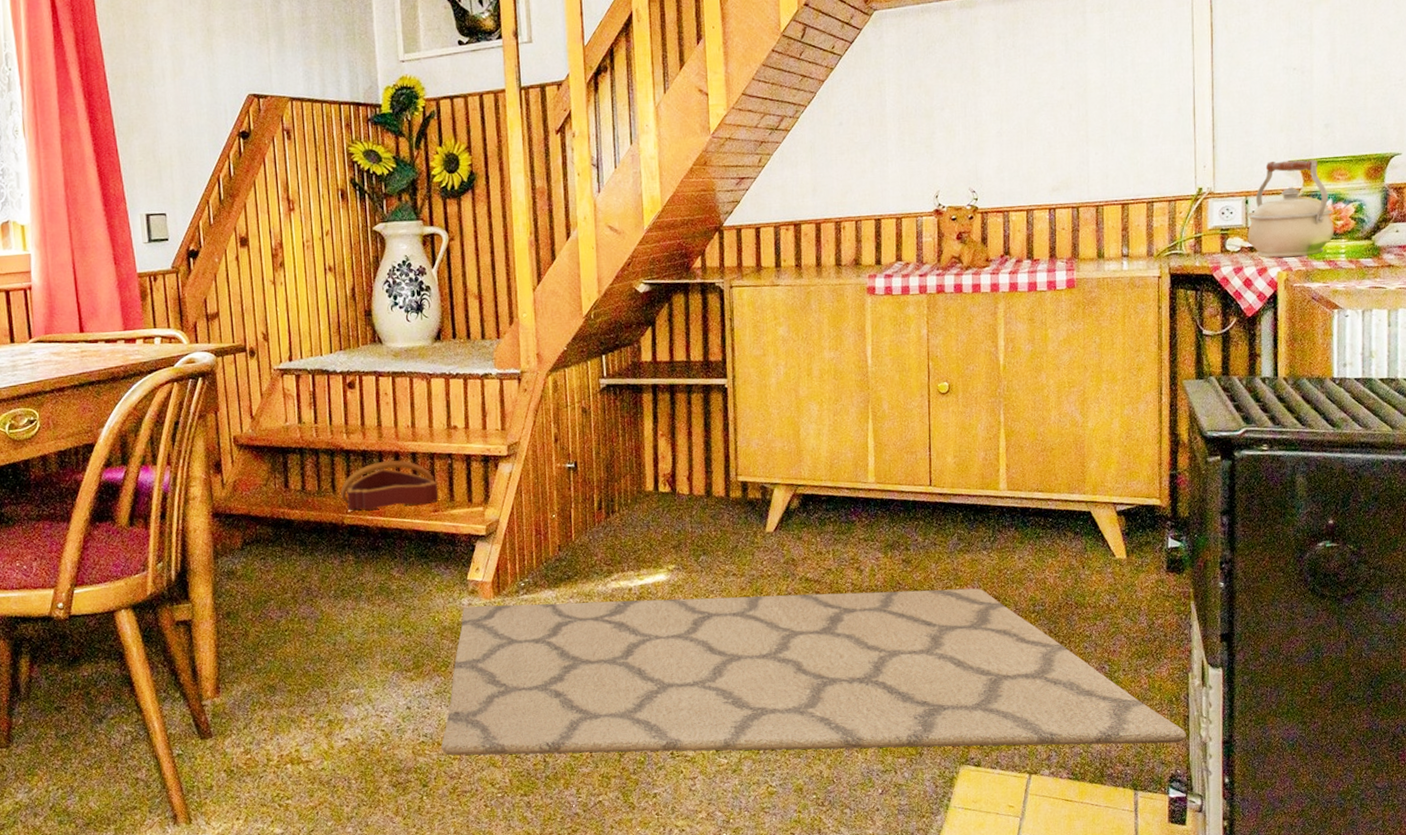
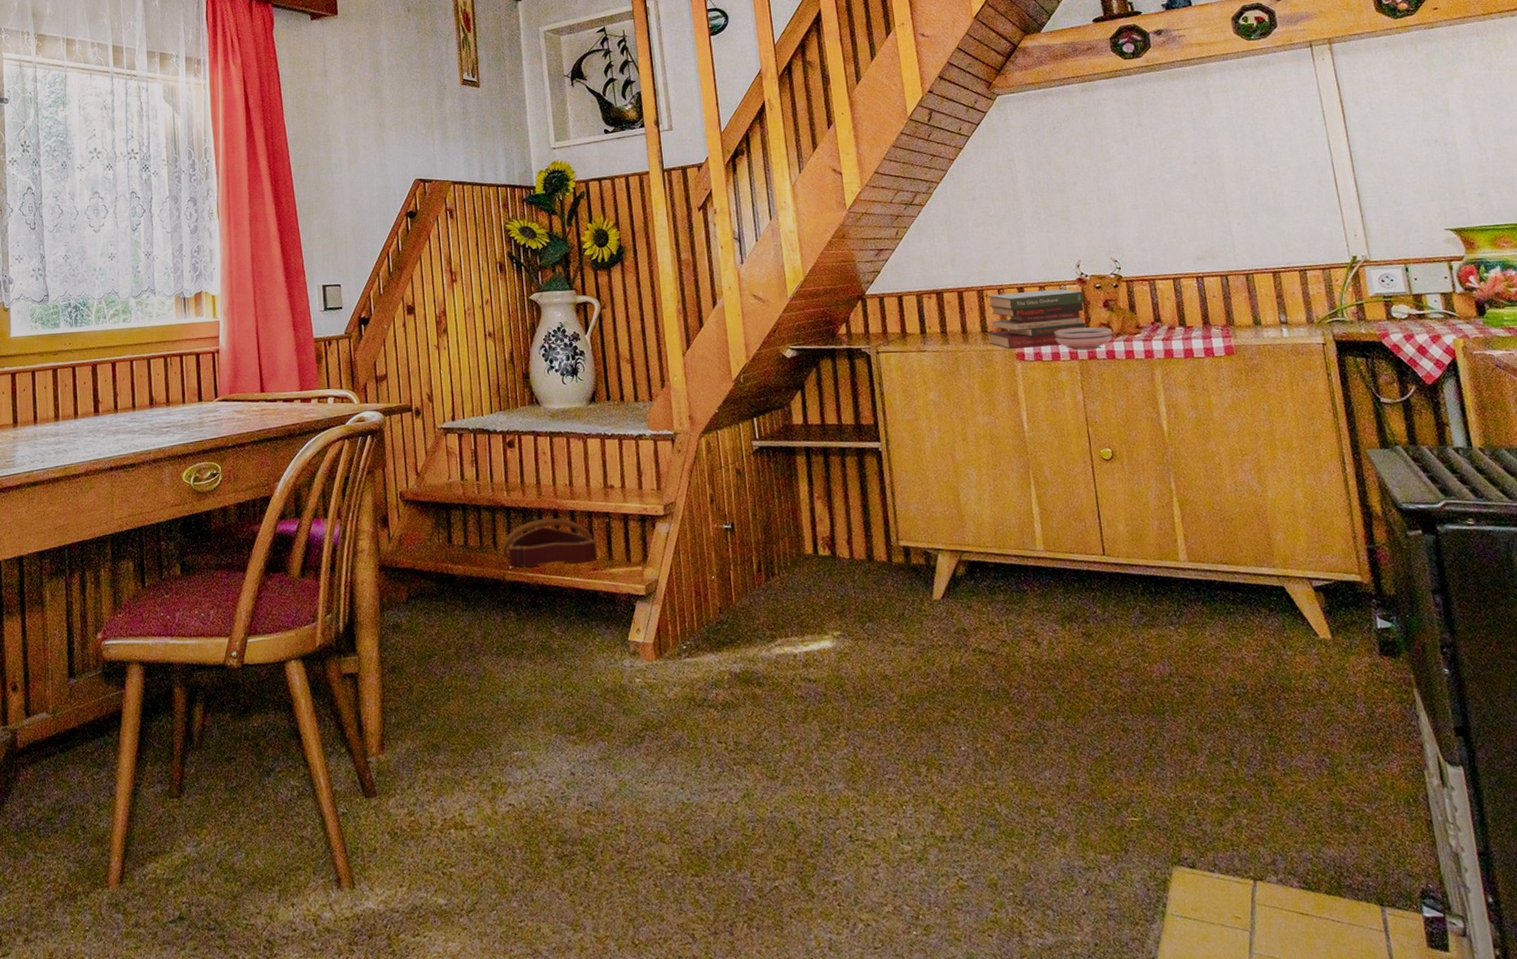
rug: present [441,588,1186,756] -> none [607,666,1433,852]
books: none [842,220,939,284] -> present [988,288,1086,350]
bowl: none [906,260,962,285] -> present [1053,327,1113,351]
kettle: present [1247,160,1335,258] -> none [1409,228,1509,325]

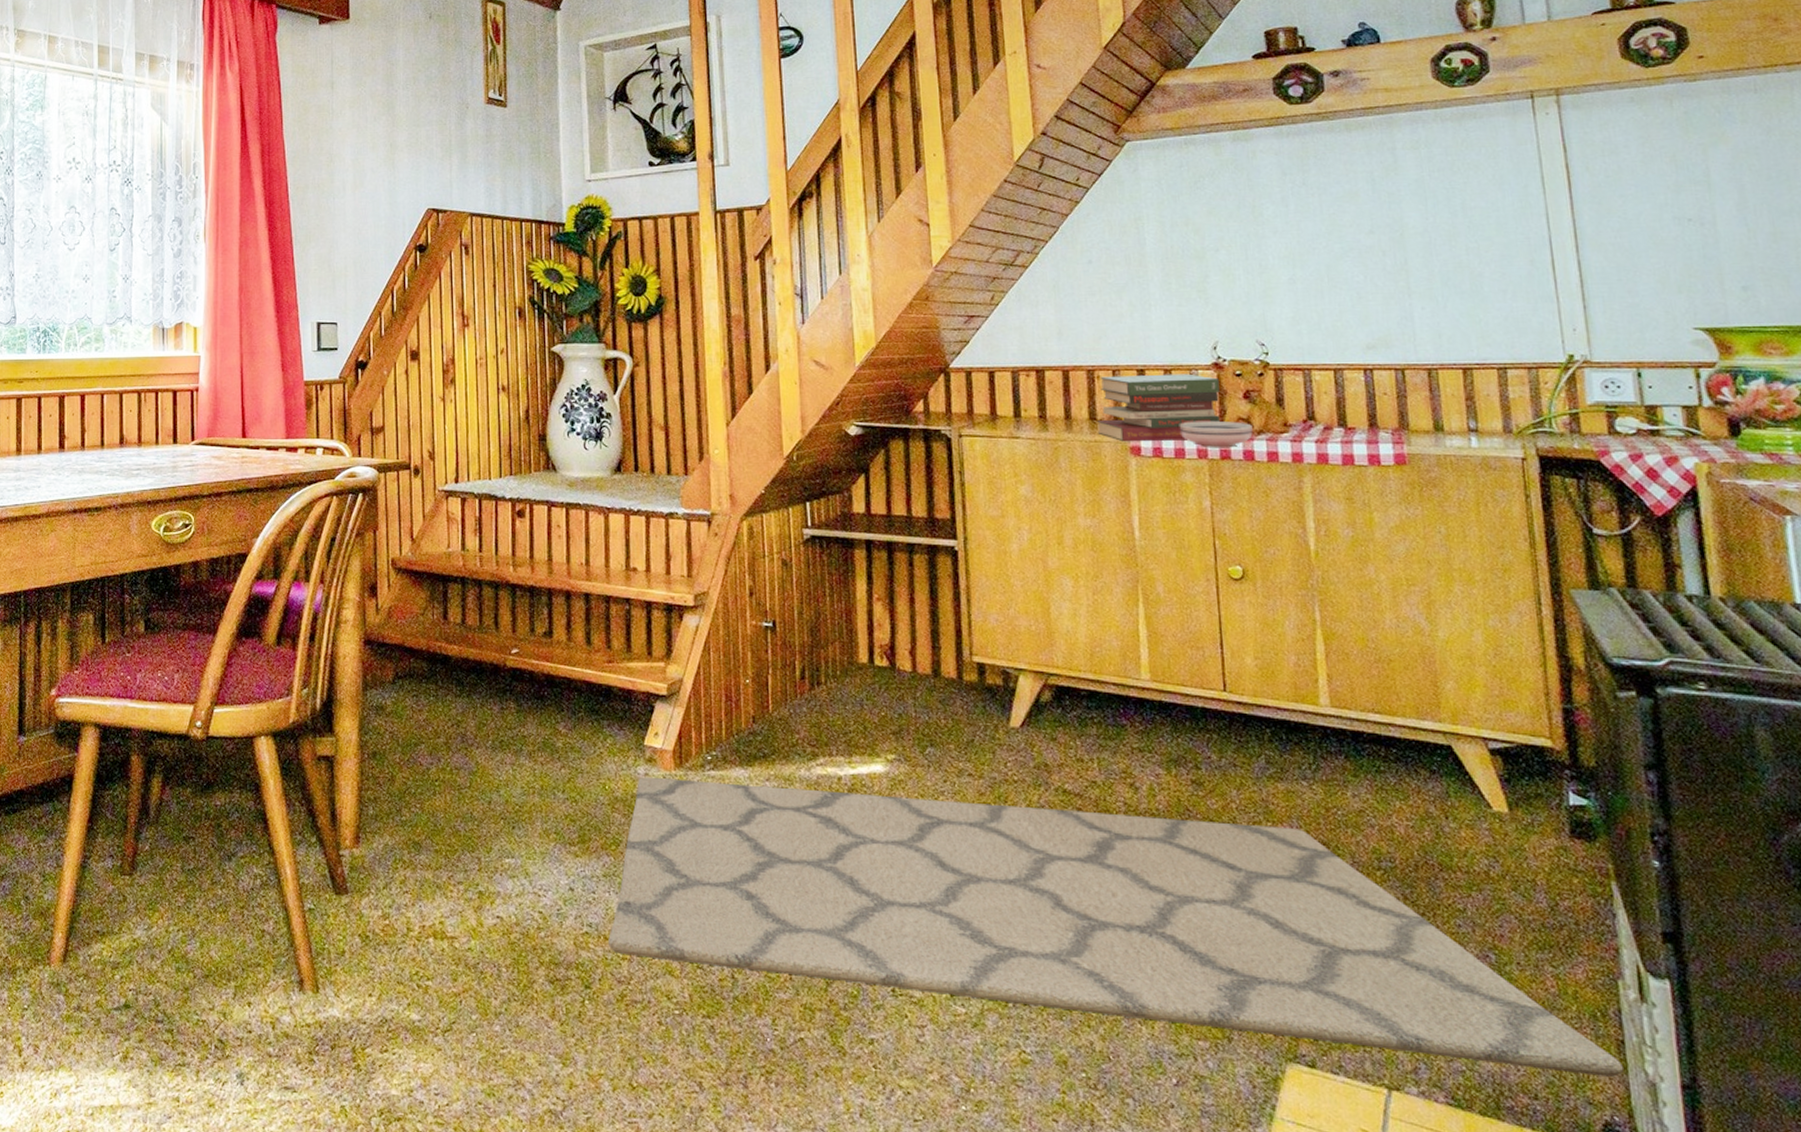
decorative basket: present [502,518,598,567] -> none [504,601,614,653]
rug: none [607,666,1433,852] -> present [608,776,1623,1077]

